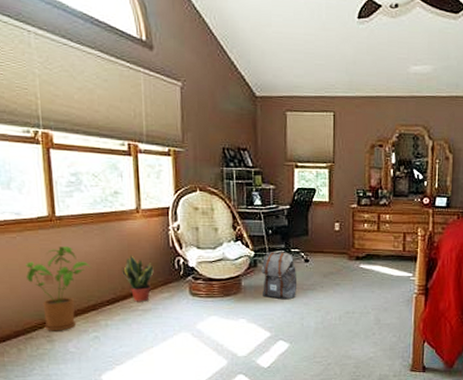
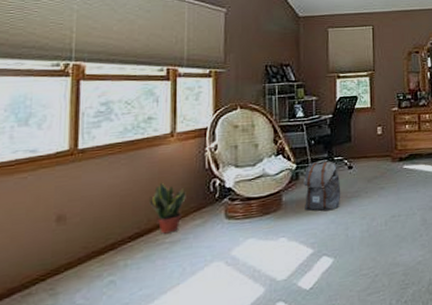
house plant: present [26,246,92,331] -> none [34,181,115,283]

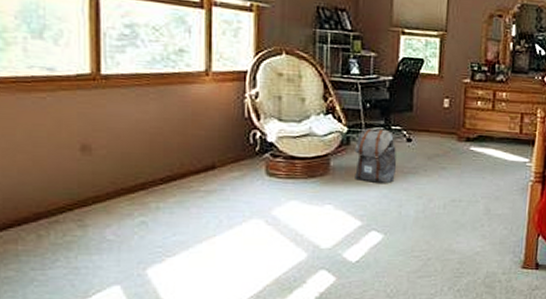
potted plant: present [149,182,186,234] -> none [182,125,223,182]

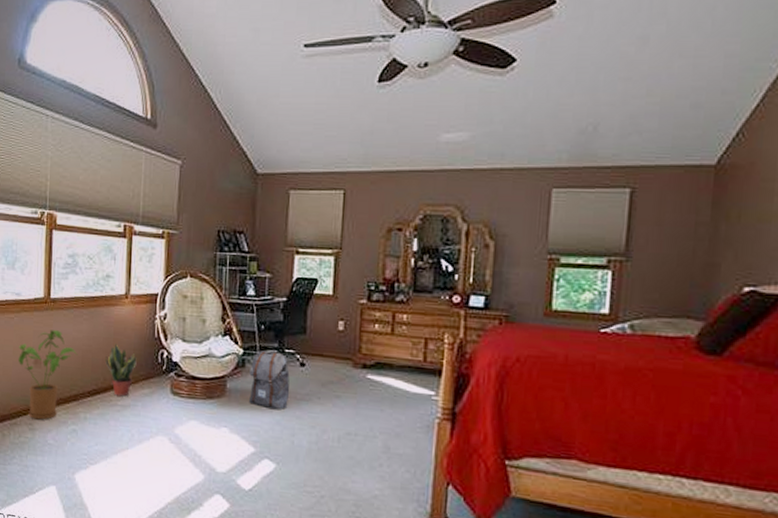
house plant: none [56,111,144,214] -> present [18,330,78,420]
potted plant: none [182,125,223,182] -> present [105,343,137,397]

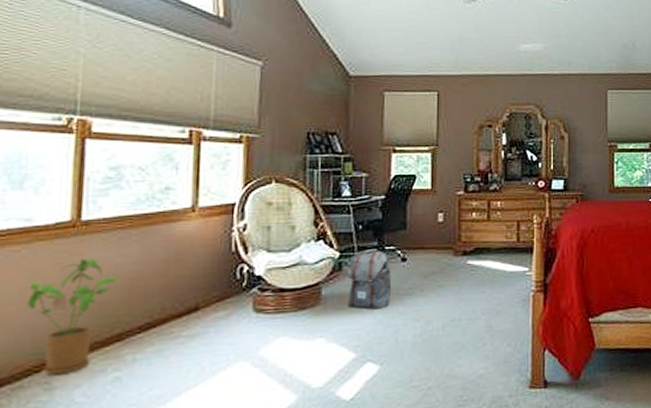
potted plant: present [105,343,137,397] -> none [164,265,208,326]

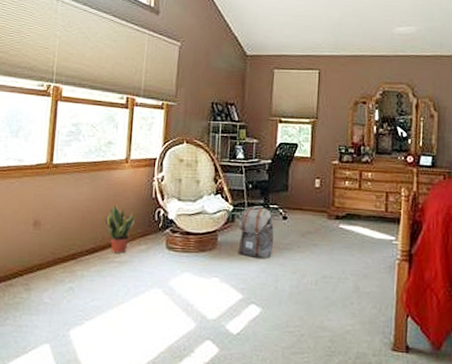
house plant: present [27,259,123,376] -> none [17,193,78,280]
potted plant: none [164,265,208,326] -> present [104,204,135,254]

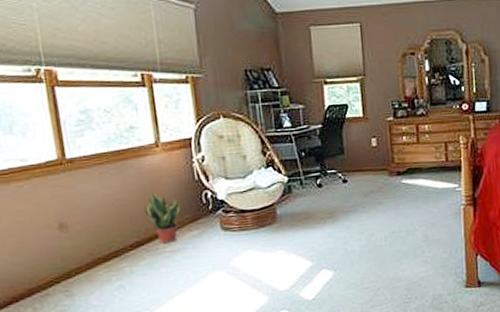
backpack: present [238,206,274,259] -> none [296,173,337,225]

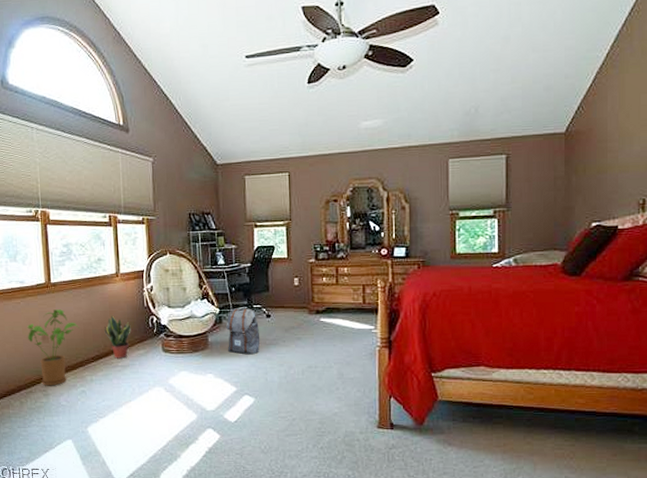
house plant: none [36,190,111,285] -> present [27,309,80,386]
backpack: none [296,173,337,225] -> present [226,307,260,355]

